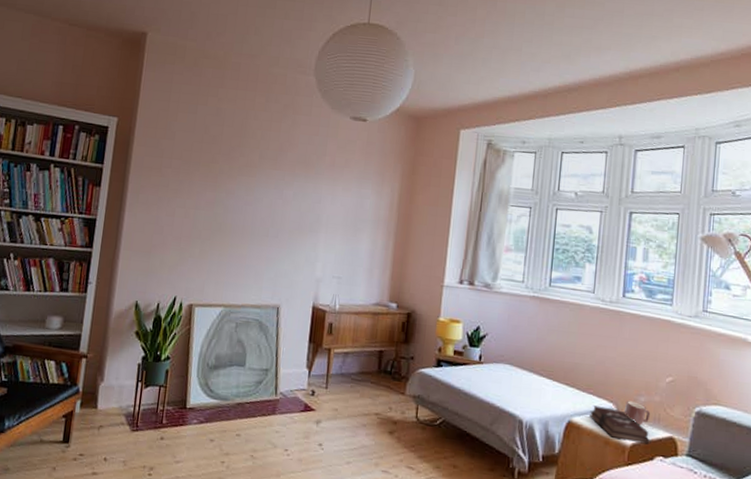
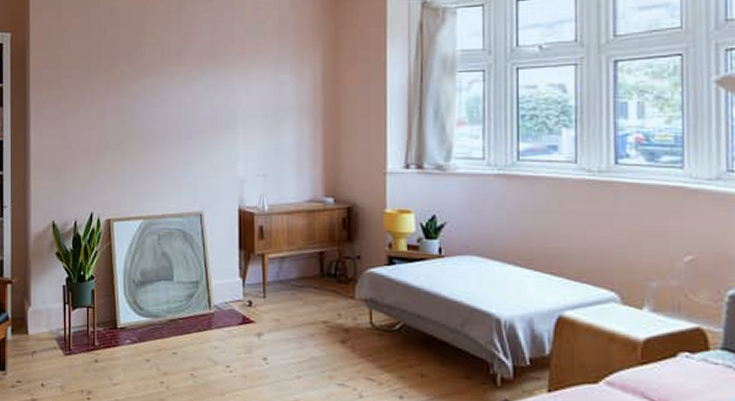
hardback book: present [588,405,650,445] -> none [584,296,669,338]
mug: present [624,401,651,426] -> none [630,288,667,316]

